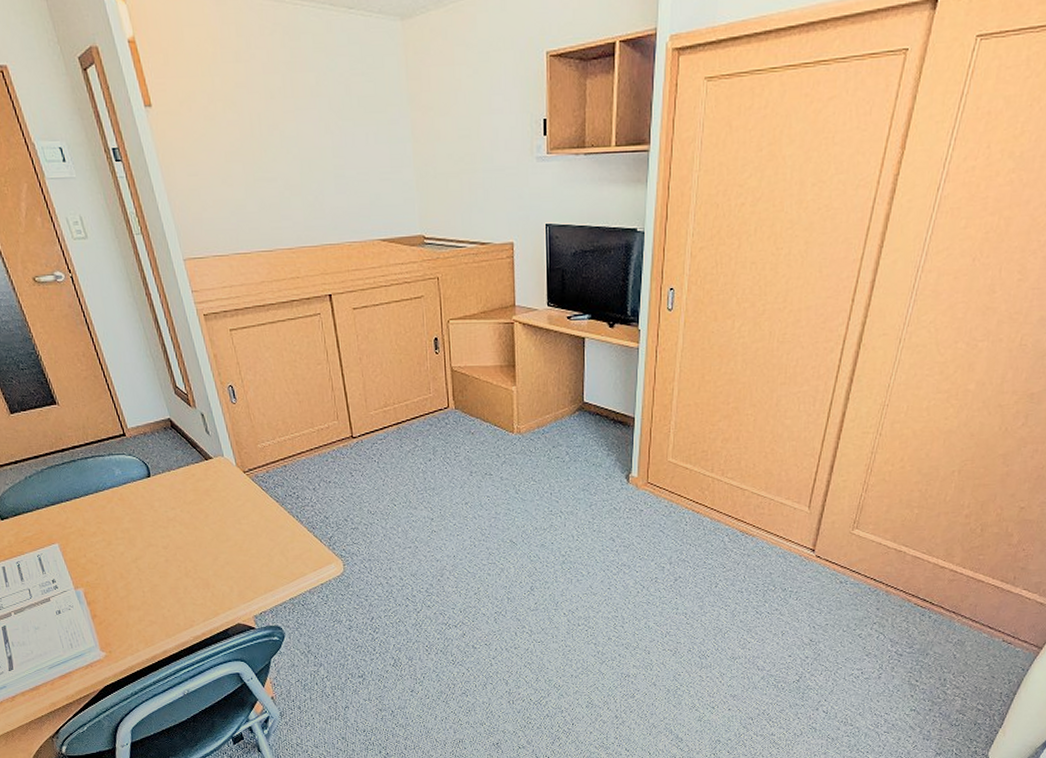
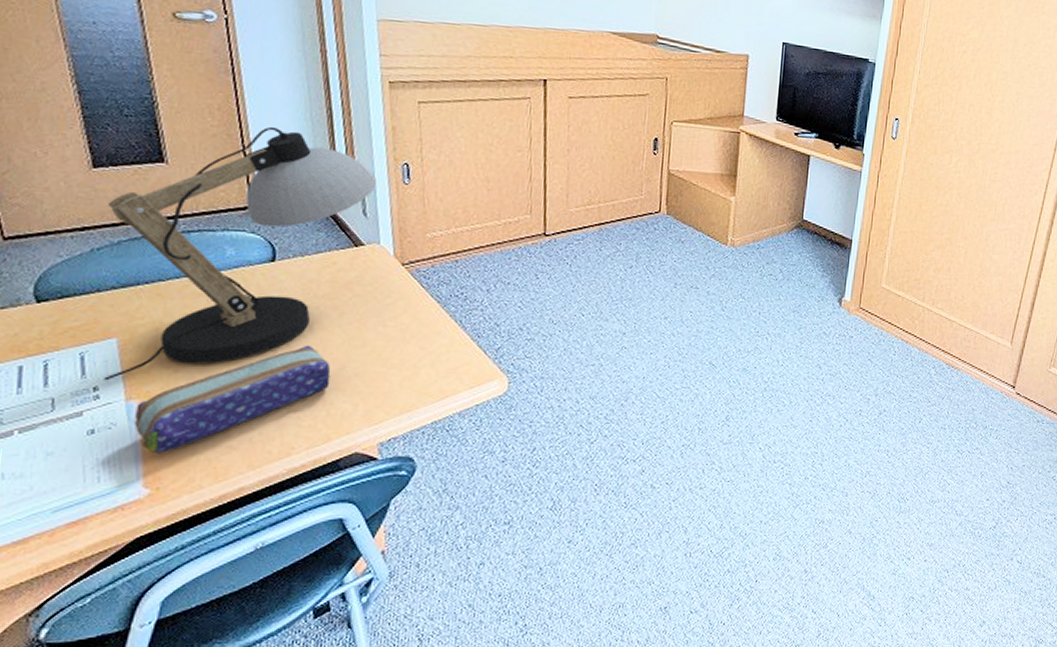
desk lamp: none [27,365,212,575] -> present [104,126,378,381]
pencil case: none [82,541,210,627] -> present [134,345,331,454]

